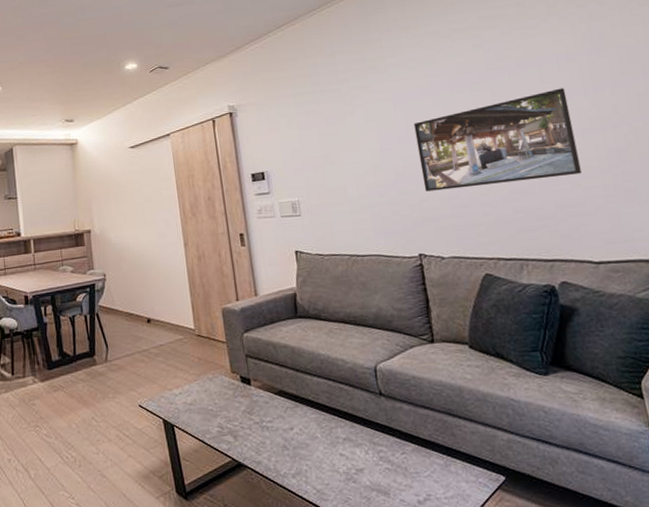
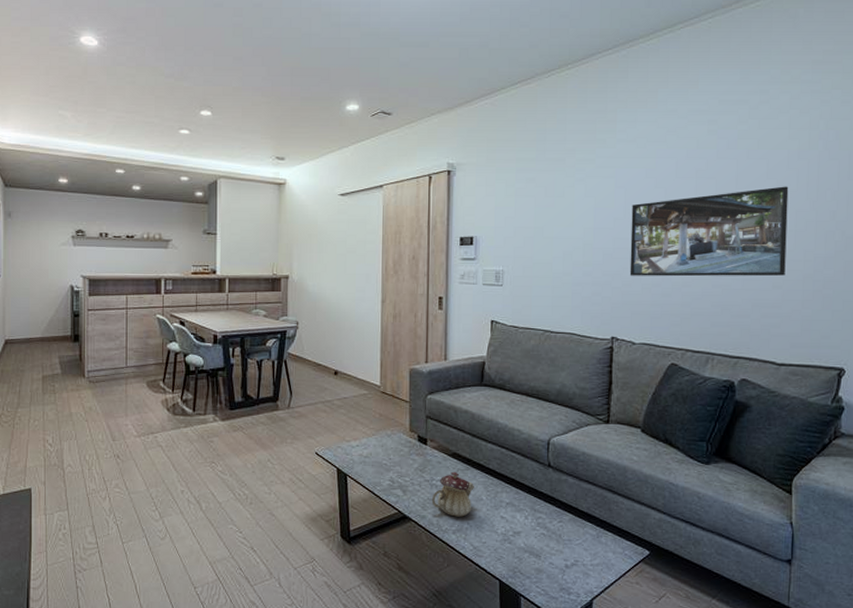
teapot: none [264,410,308,459] -> present [431,471,474,517]

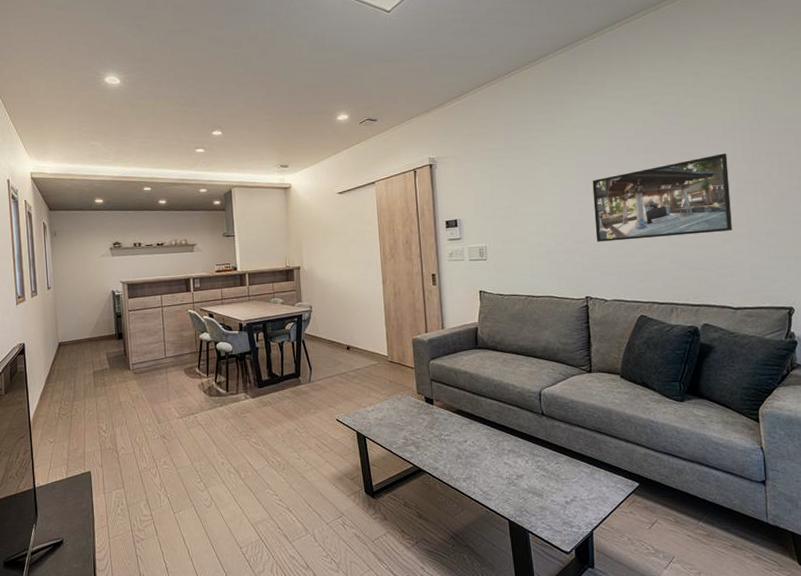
teapot: present [431,471,474,517] -> none [442,426,479,466]

